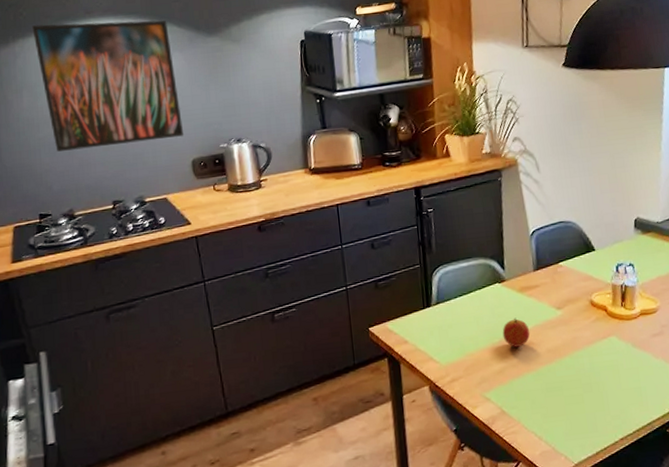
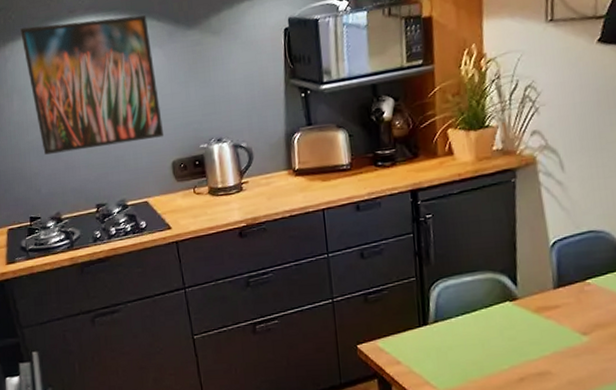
fruit: present [502,317,530,348] -> none [512,342,548,376]

